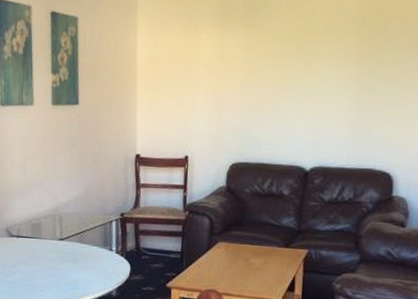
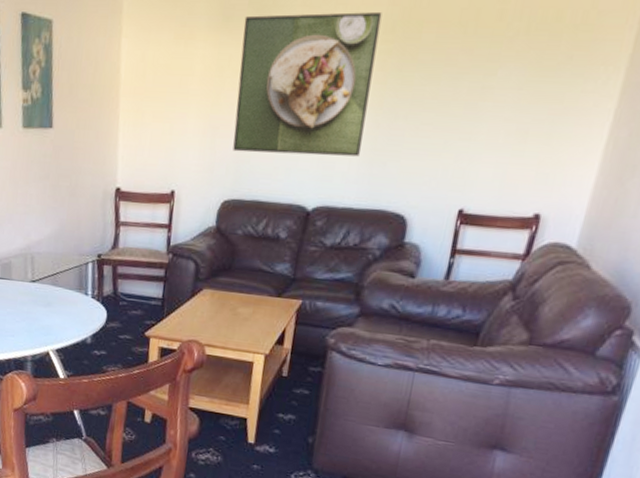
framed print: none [237,10,353,125] -> present [232,12,382,157]

